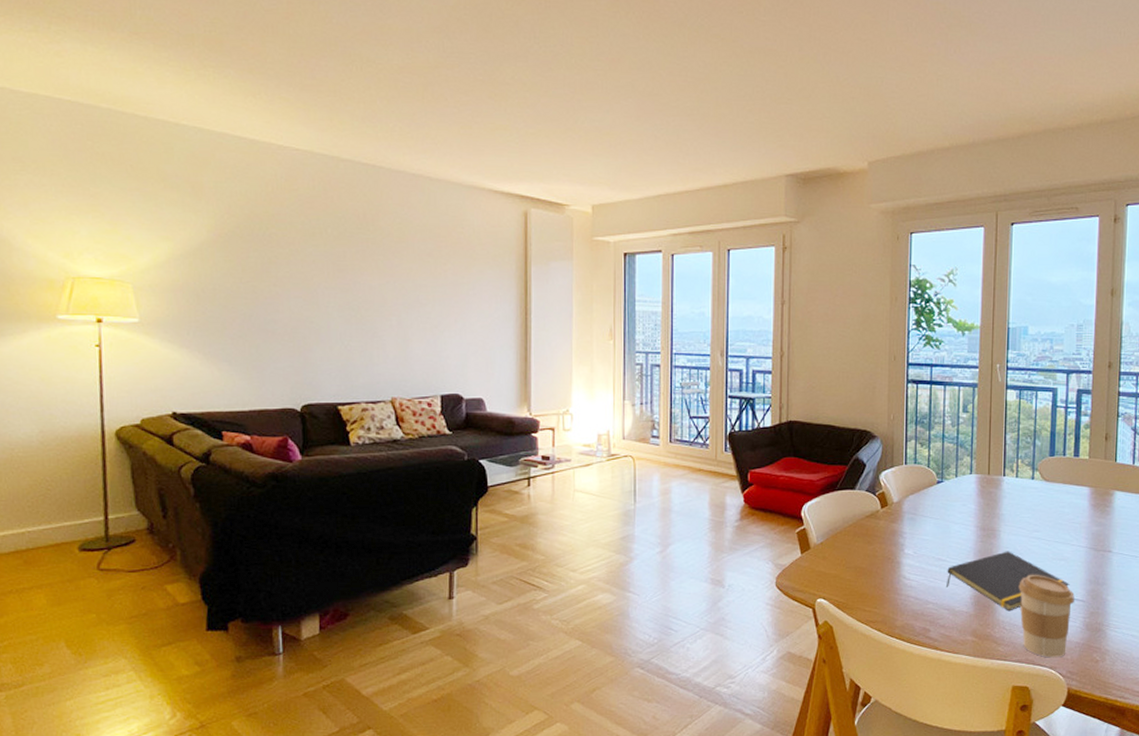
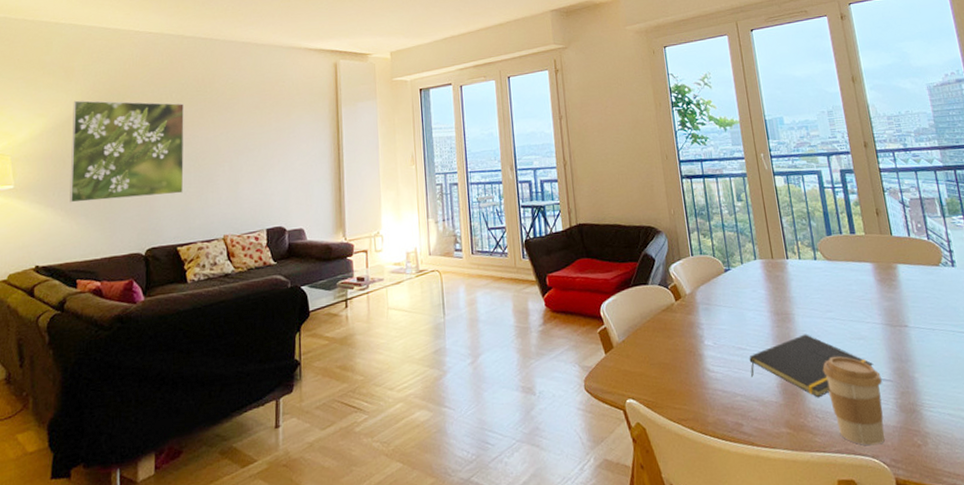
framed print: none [204,224,344,347] -> present [70,100,184,203]

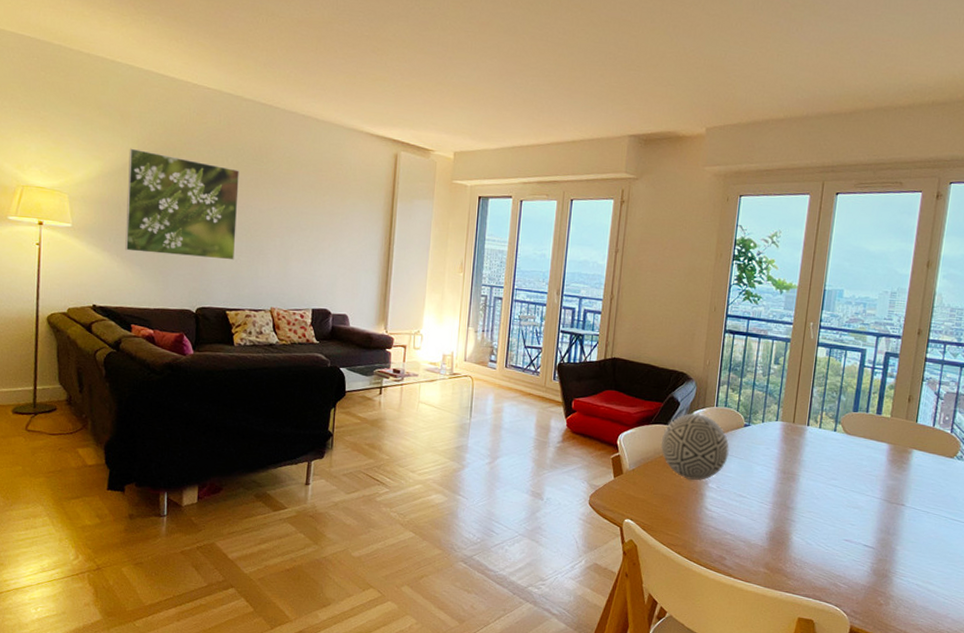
decorative ball: none [644,266,717,341] -> present [660,412,729,480]
notepad: present [749,334,874,398] -> none [744,494,862,550]
coffee cup: present [822,356,885,446] -> none [811,519,865,597]

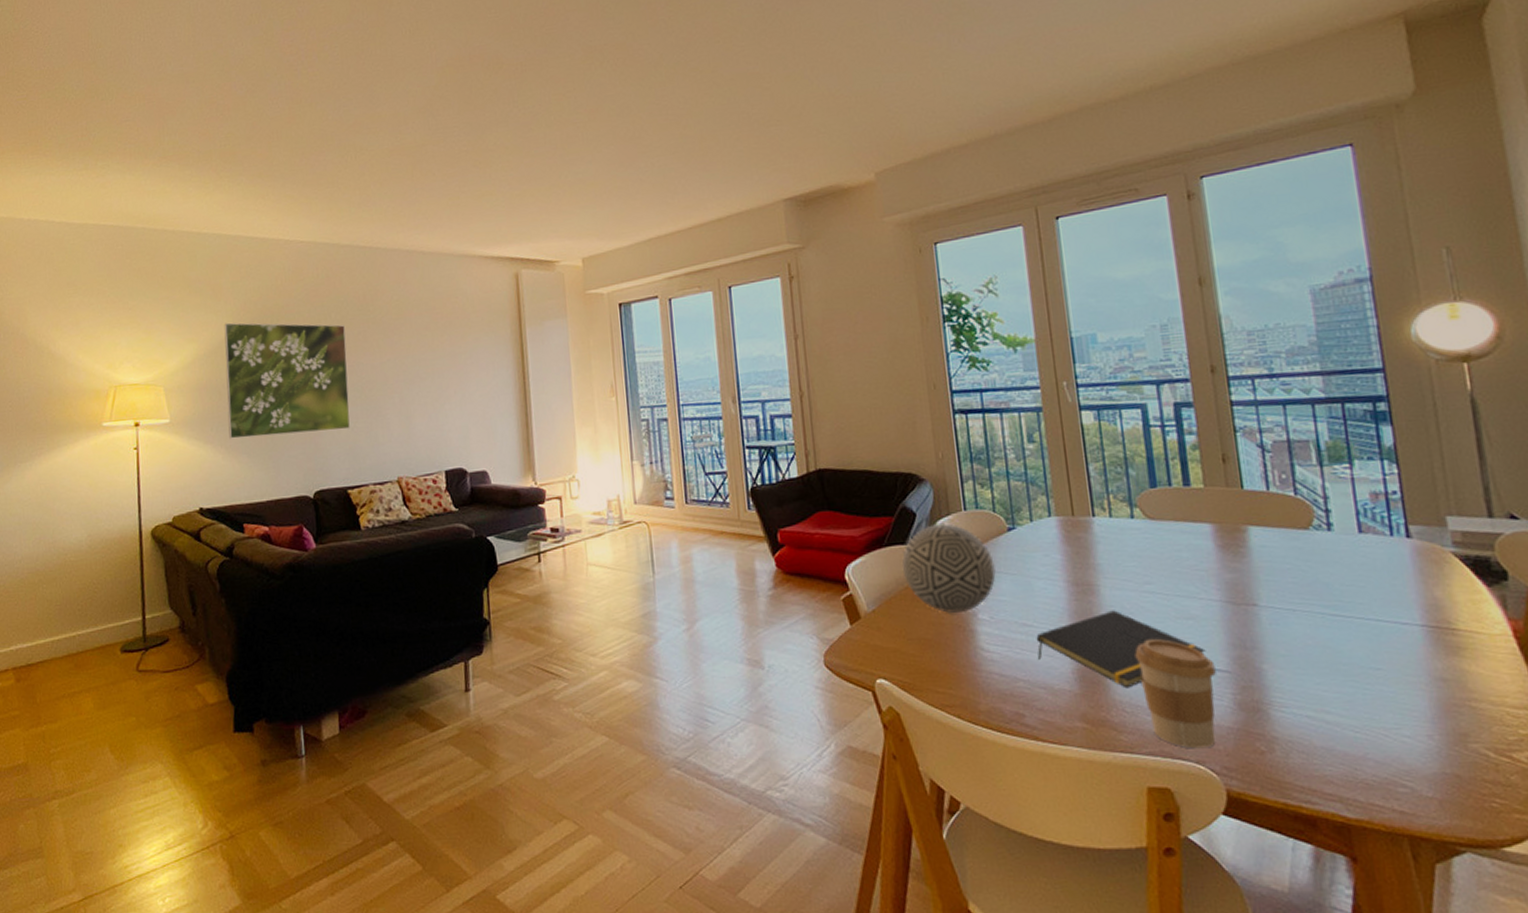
notepad: none [744,494,862,550] -> present [1036,610,1206,689]
coffee cup: none [811,519,865,597] -> present [1135,639,1216,749]

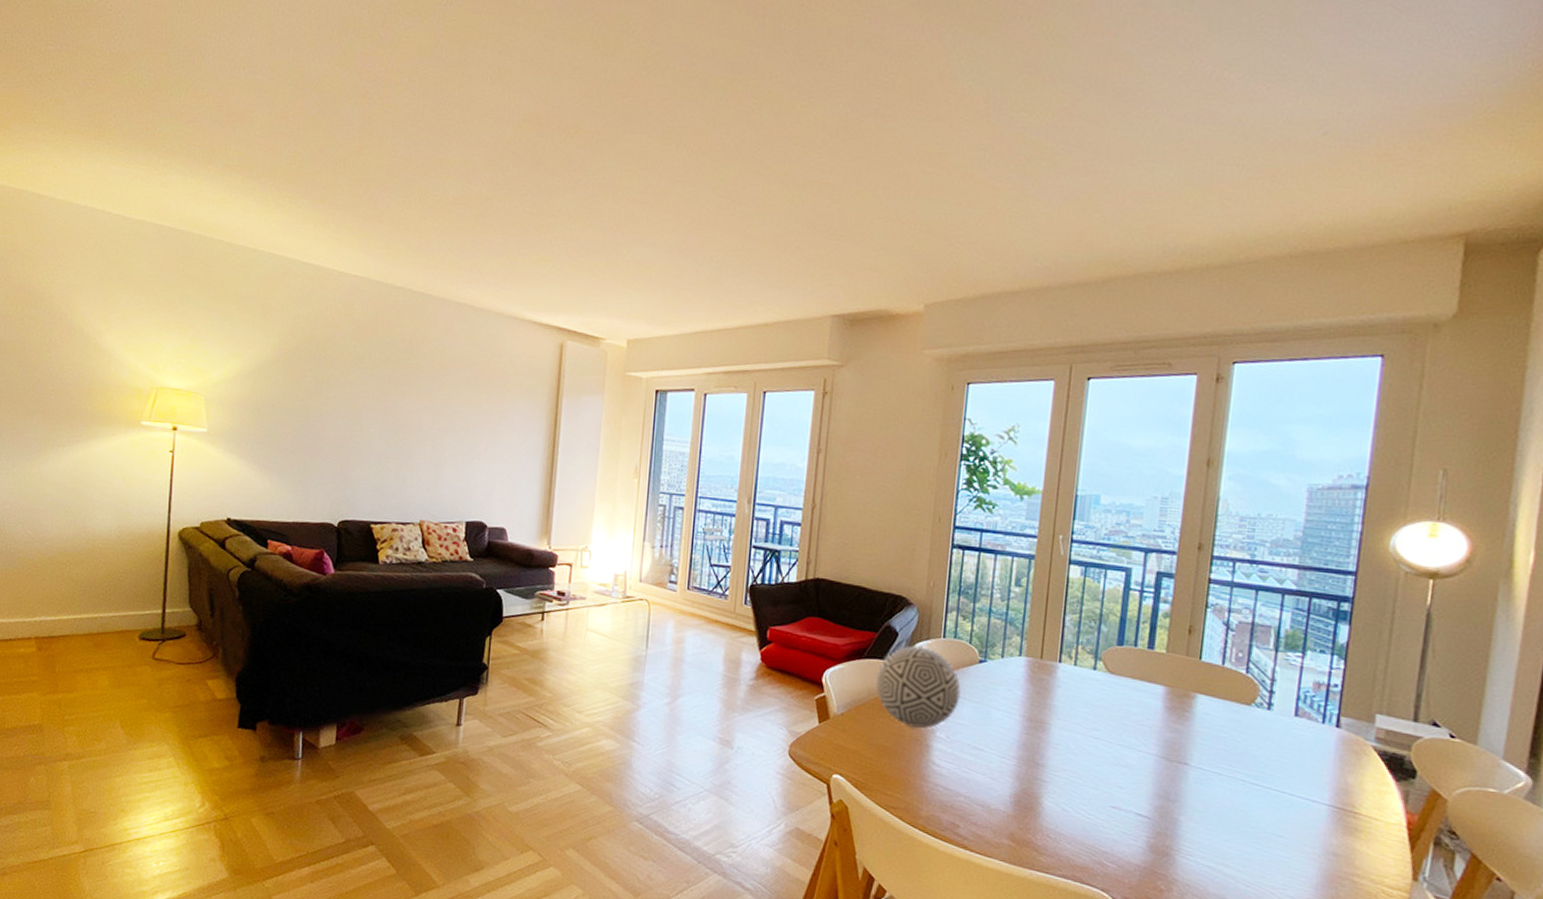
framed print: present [224,322,351,439] -> none [263,344,387,467]
notepad: present [1036,610,1206,689] -> none [981,748,1133,818]
coffee cup: present [1135,639,1216,749] -> none [1069,779,1138,880]

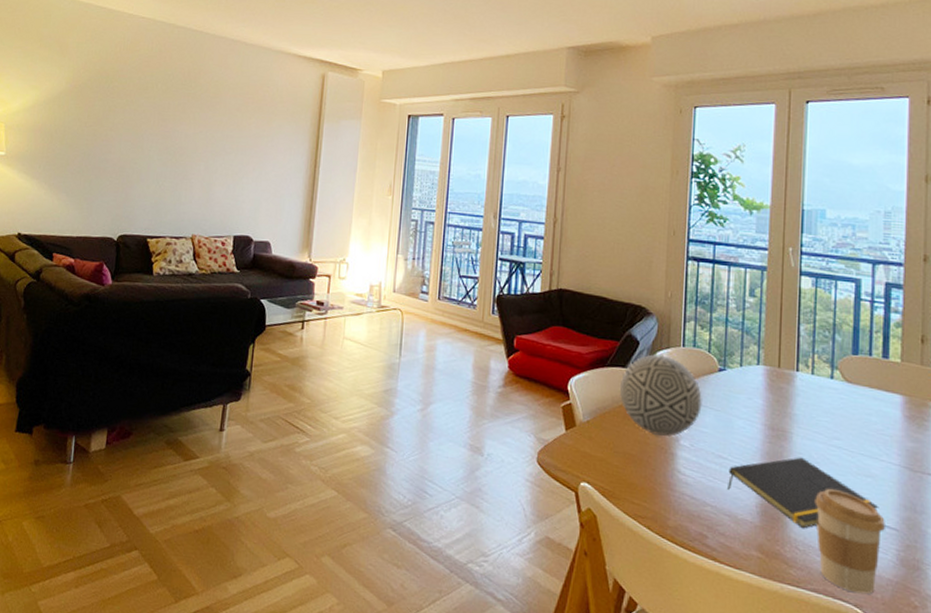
notepad: none [981,748,1133,818] -> present [726,457,879,529]
coffee cup: none [1069,779,1138,880] -> present [815,489,885,595]

